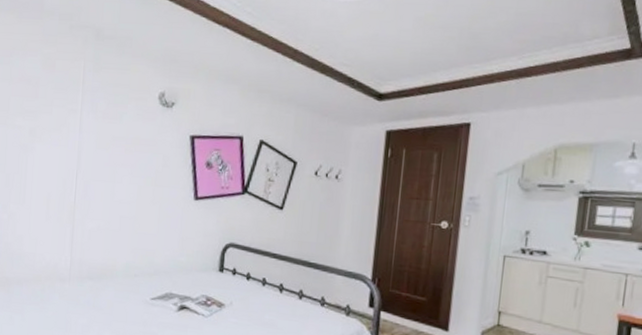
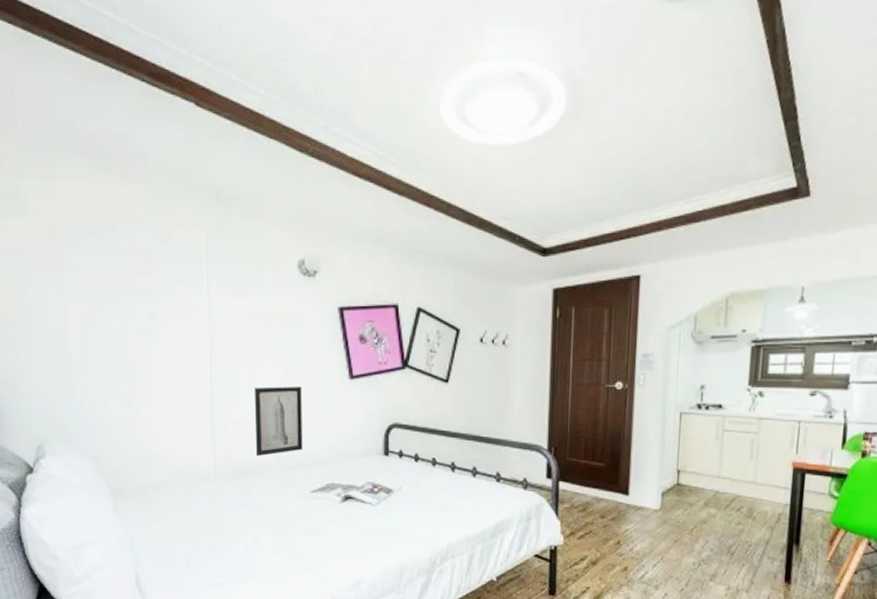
wall art: none [106,201,152,263] -> present [255,386,303,456]

